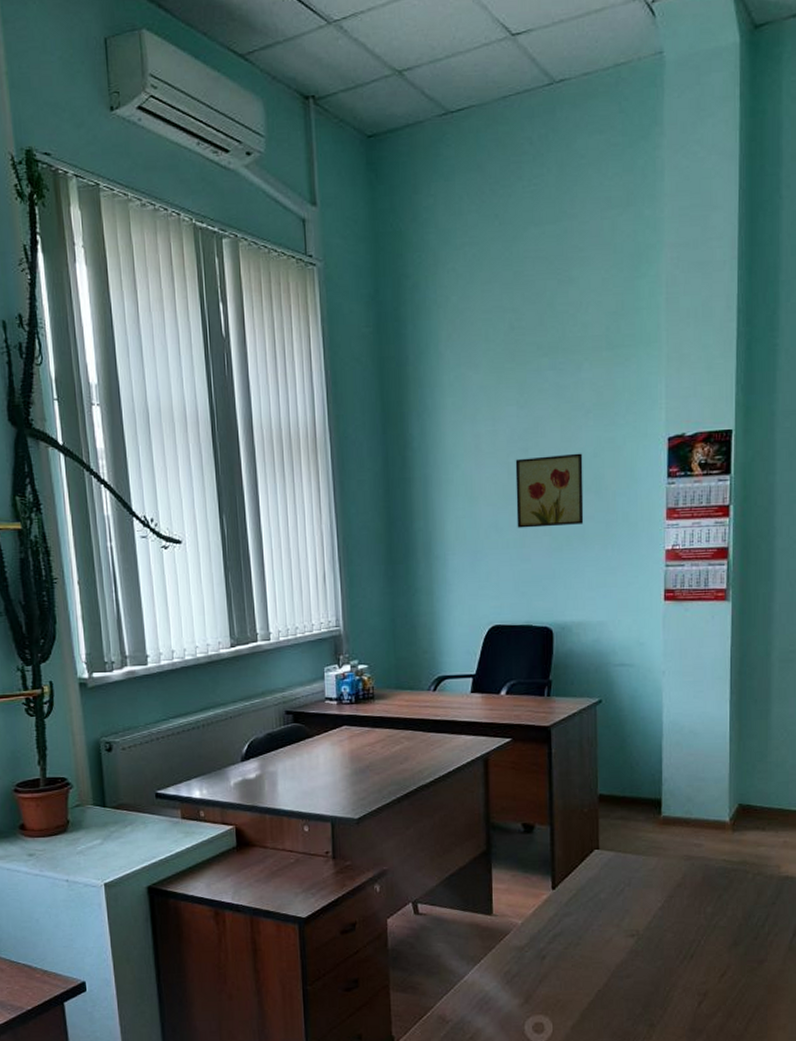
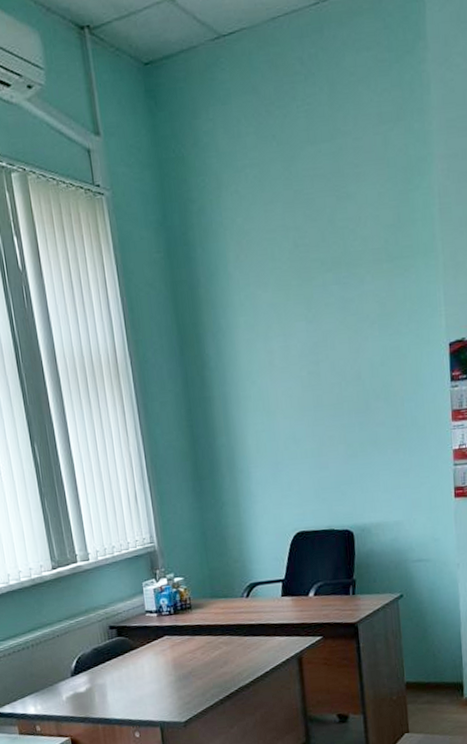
wall art: present [515,453,584,528] -> none [308,362,376,438]

